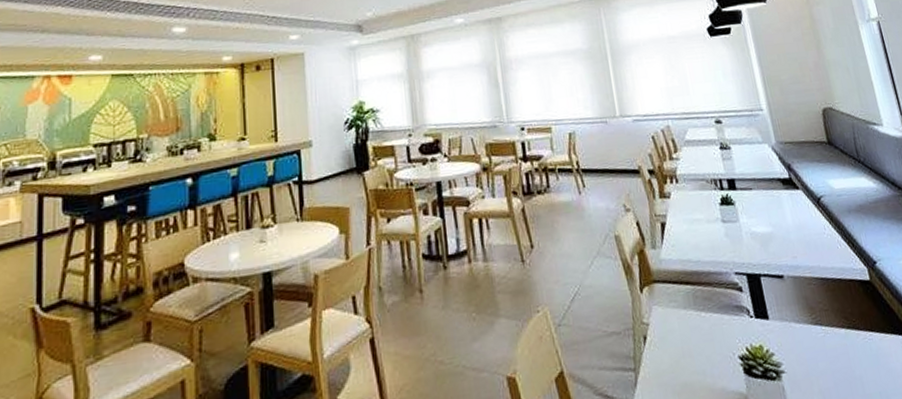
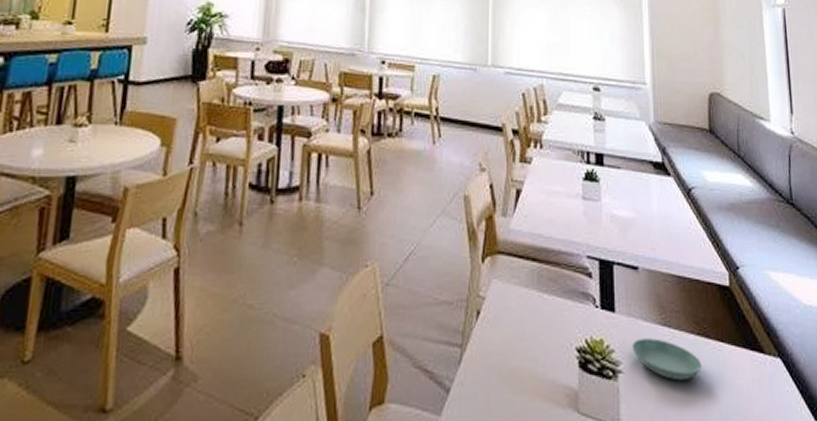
saucer: none [789,337,857,372] -> present [632,338,702,380]

